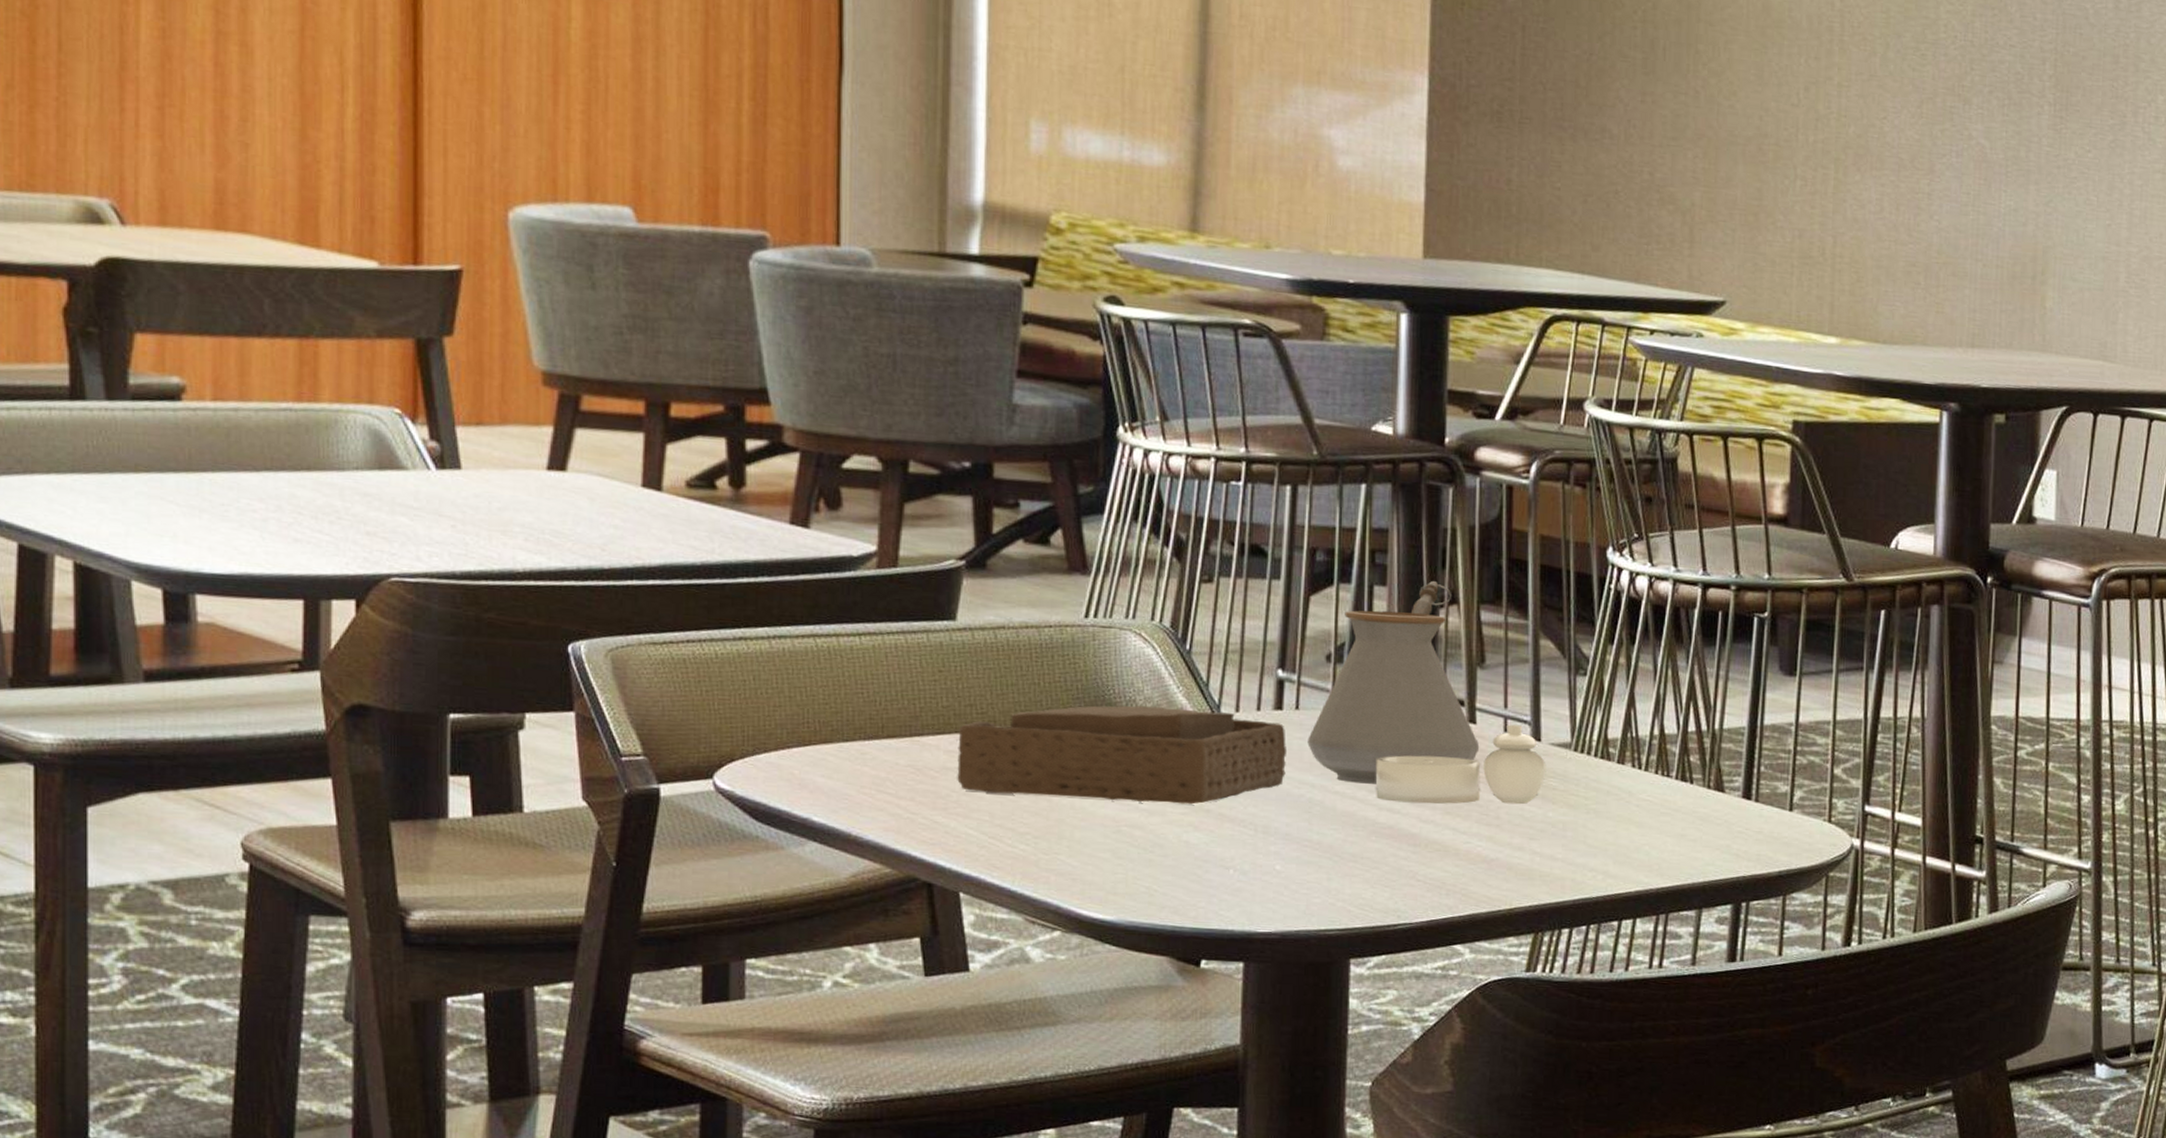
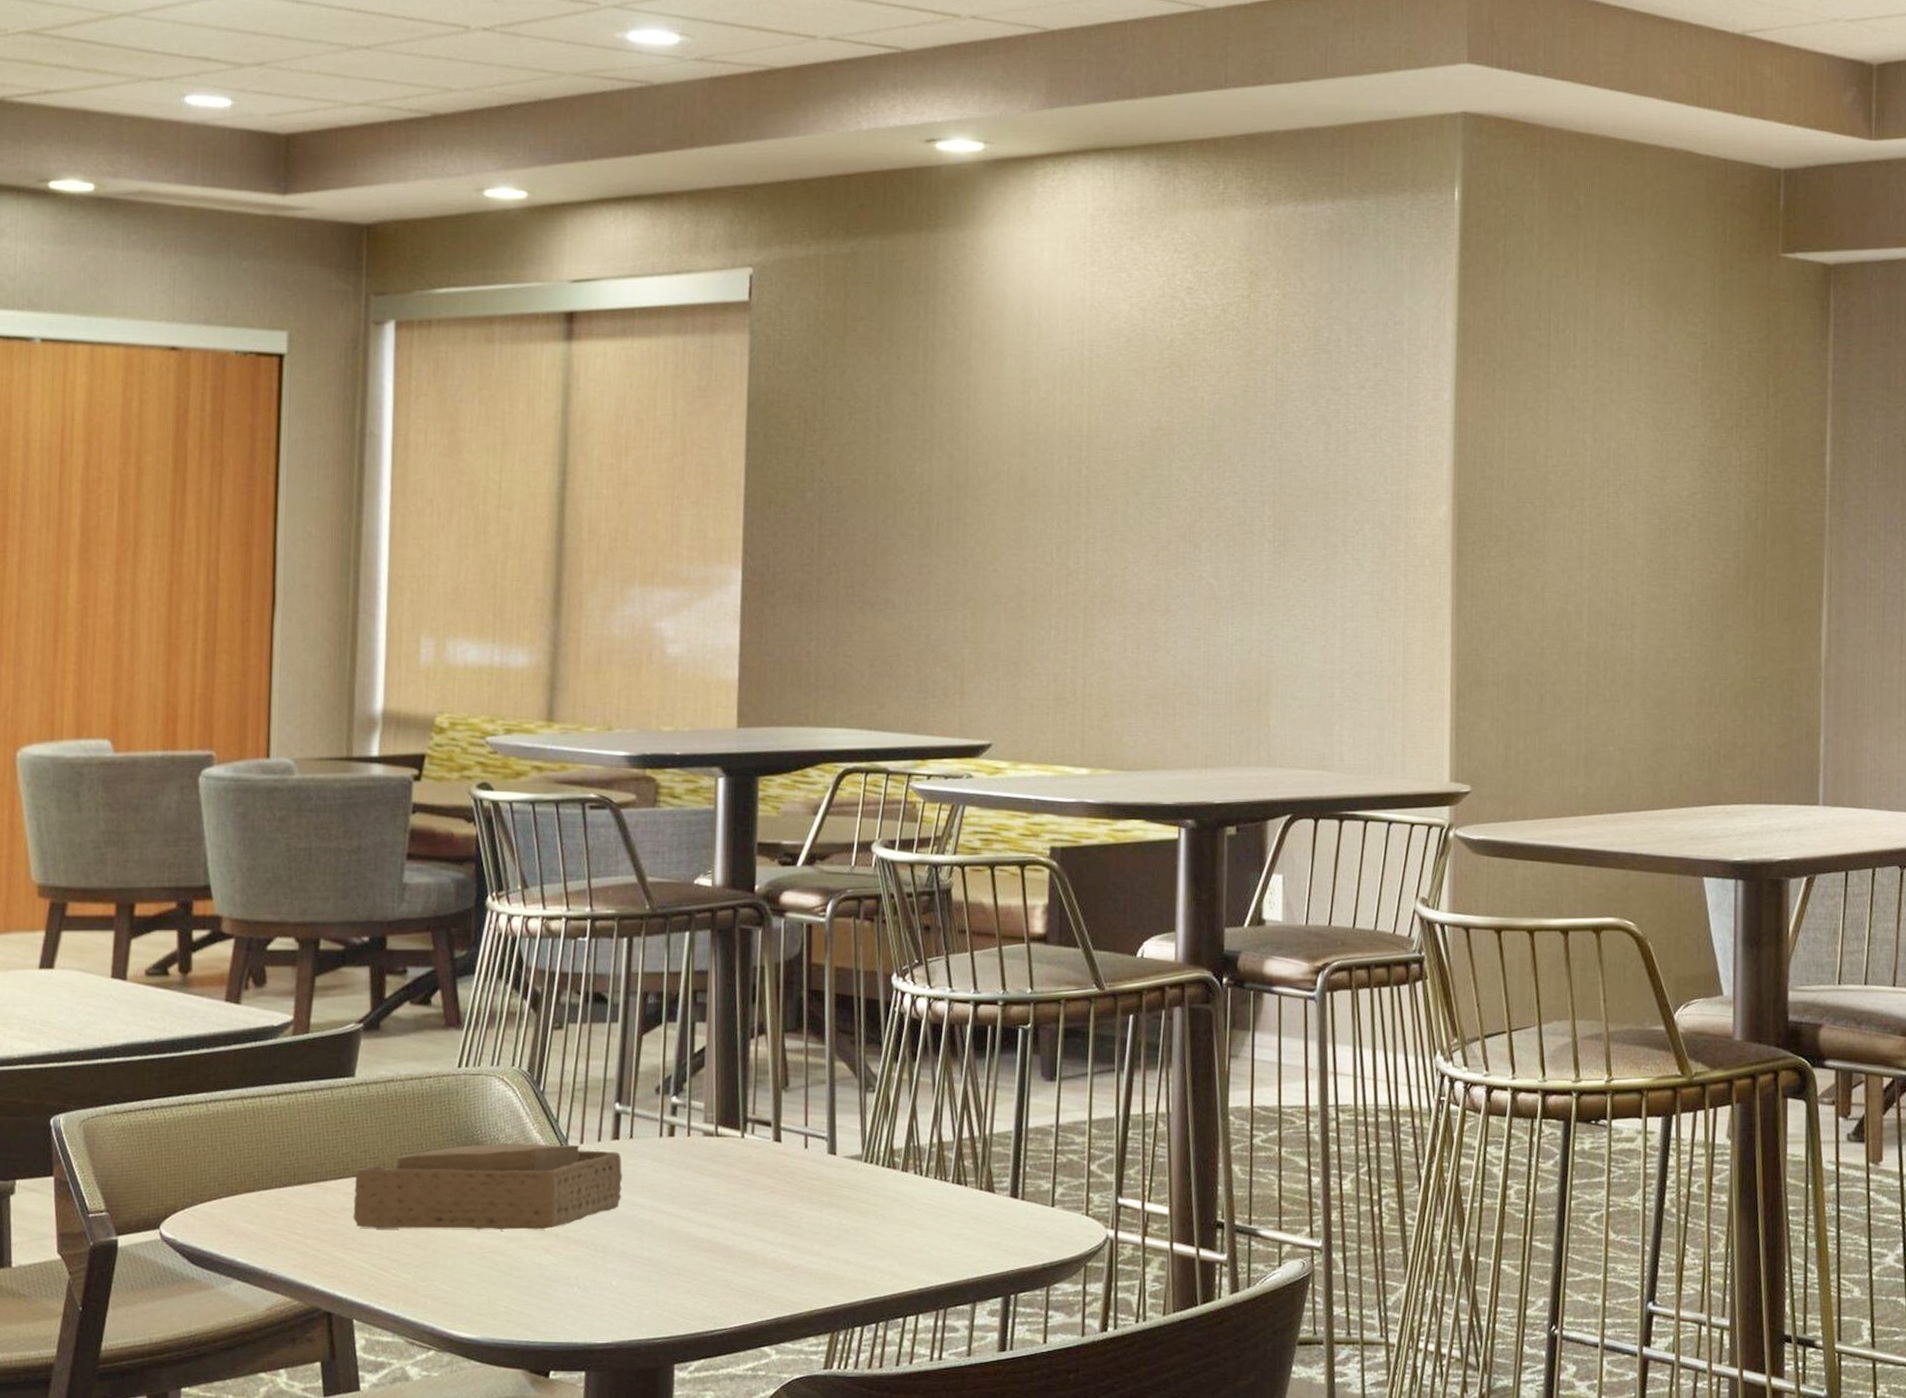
coffee pot: present [1307,580,1480,784] -> none [640,1014,784,1202]
sugar bowl: present [1375,724,1547,805] -> none [696,1141,841,1218]

